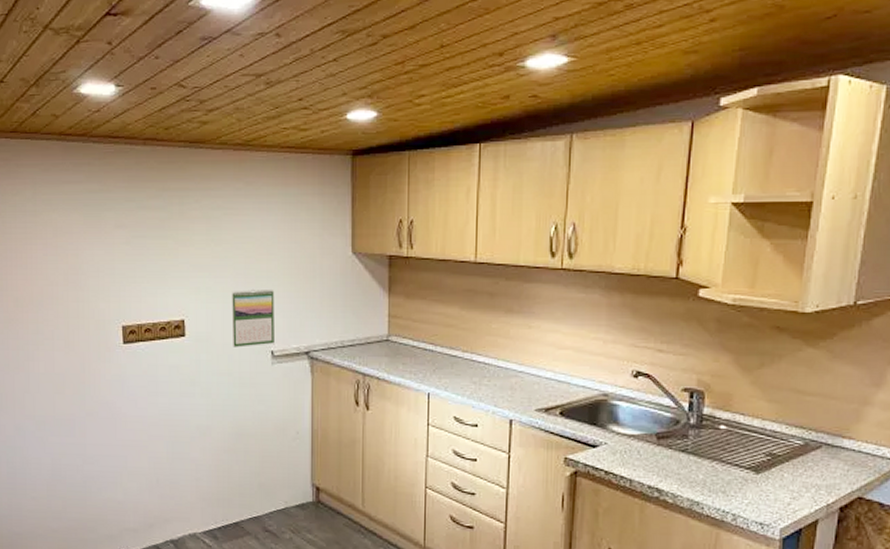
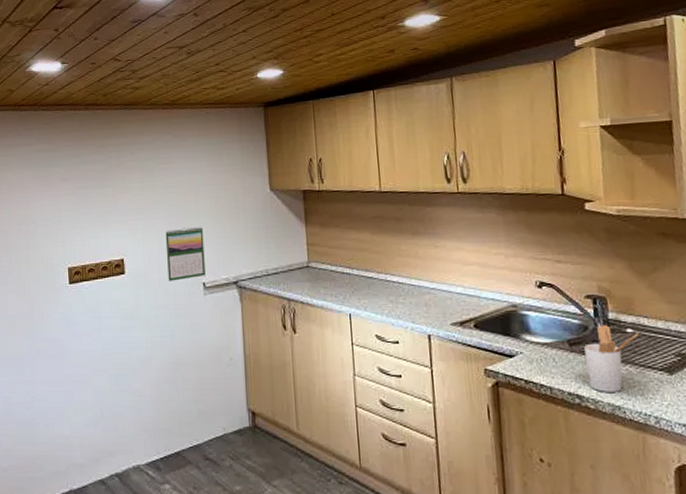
utensil holder: none [671,420,732,488] -> present [584,325,639,392]

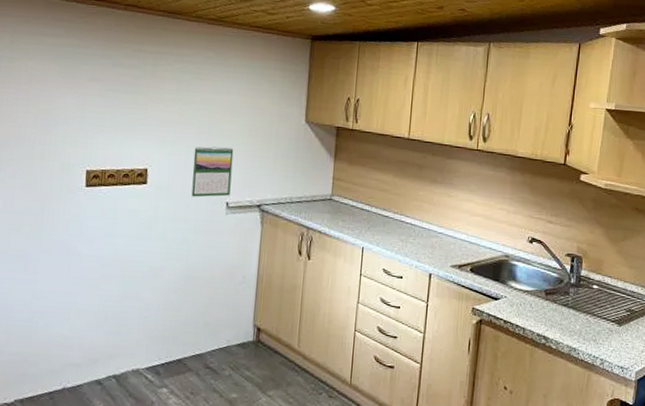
utensil holder: present [584,325,639,392] -> none [555,280,602,337]

